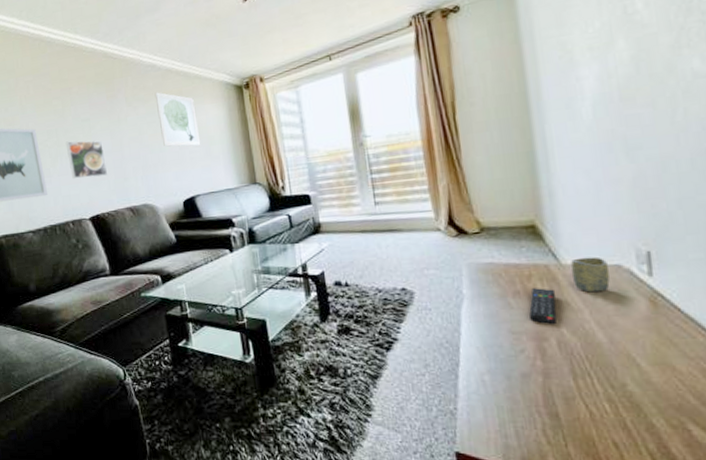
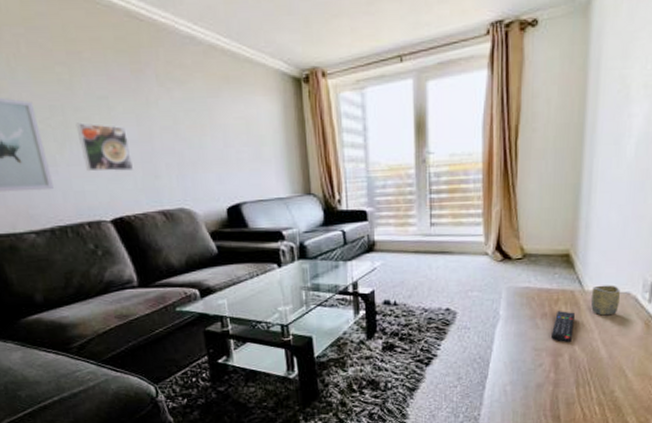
wall art: present [154,92,201,147] -> none [194,73,250,146]

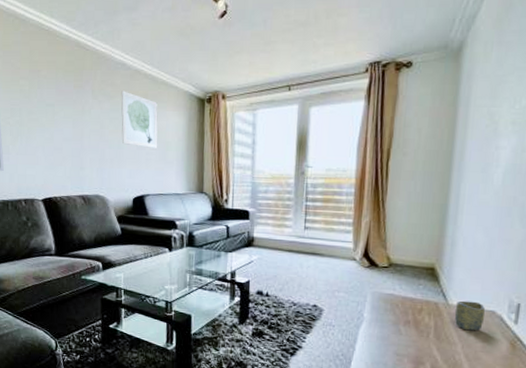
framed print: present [76,122,134,172] -> none [28,122,66,162]
wall art: none [194,73,250,146] -> present [121,91,158,149]
remote control: present [550,311,575,342] -> none [412,320,438,352]

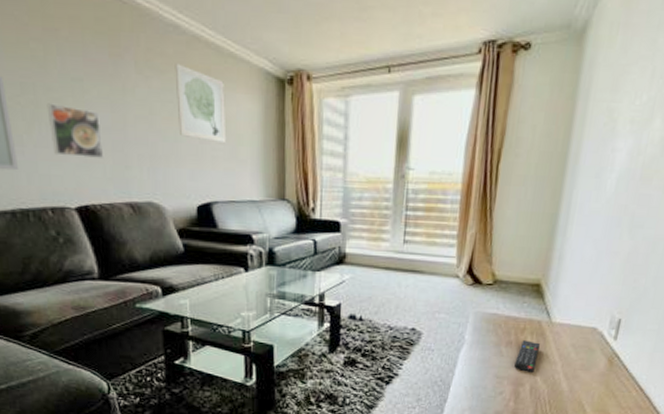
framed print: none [28,122,66,162] -> present [47,103,104,158]
remote control: none [412,320,438,352] -> present [513,340,540,372]
cup: present [454,300,485,331] -> none [556,318,587,349]

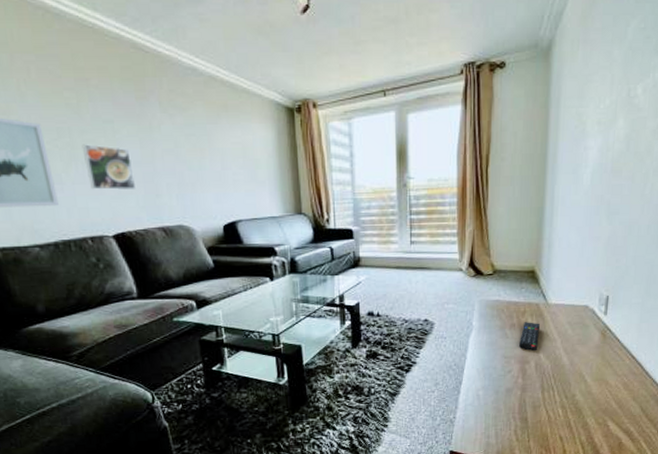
wall art: present [175,63,227,144] -> none [195,101,246,169]

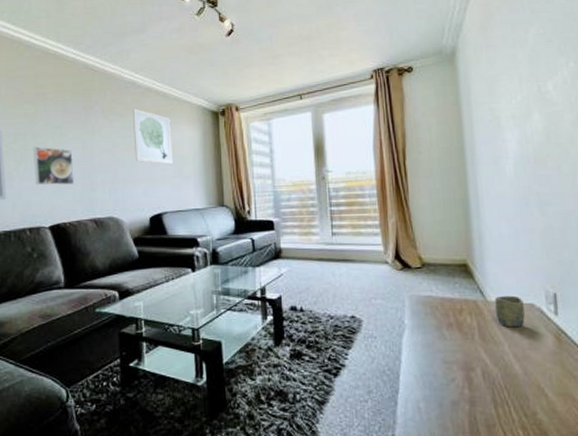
wall art: none [195,101,246,169] -> present [132,108,173,165]
remote control: present [518,322,540,351] -> none [459,321,482,355]
cup: none [553,298,579,327] -> present [494,295,525,328]

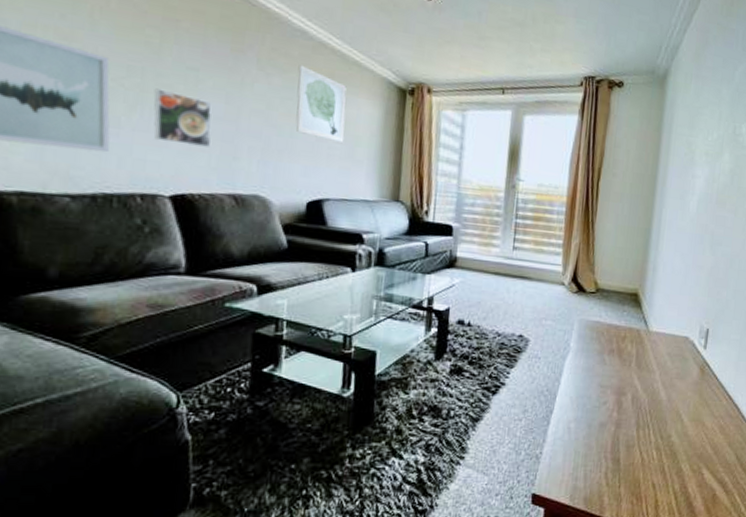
cup: present [494,295,525,328] -> none [654,327,680,358]

